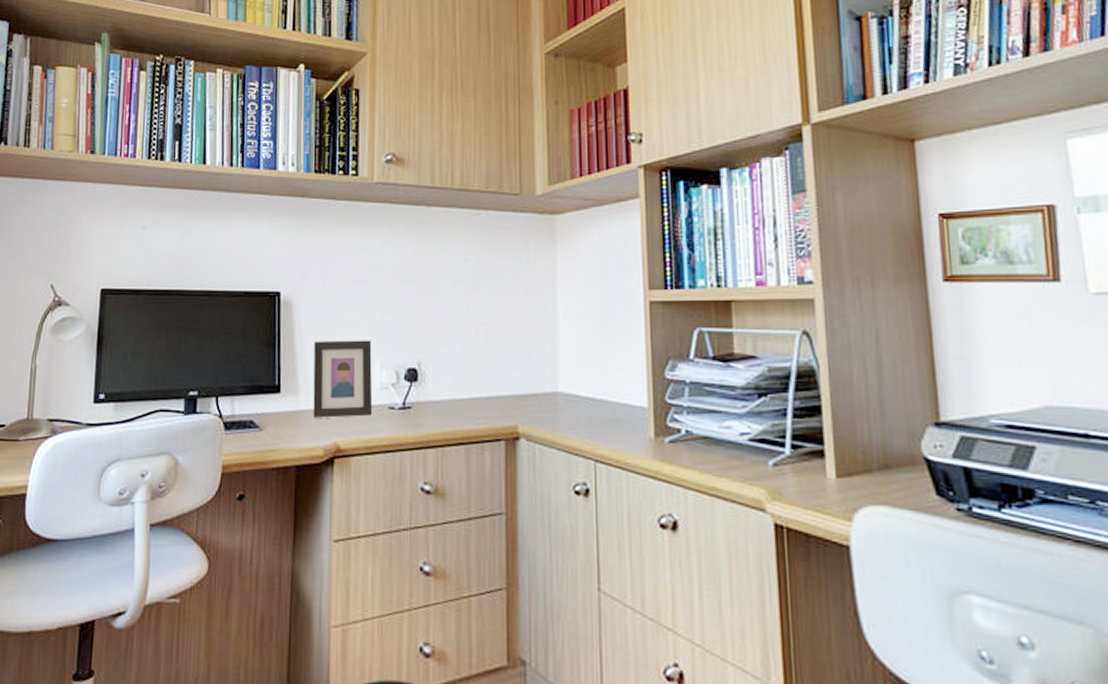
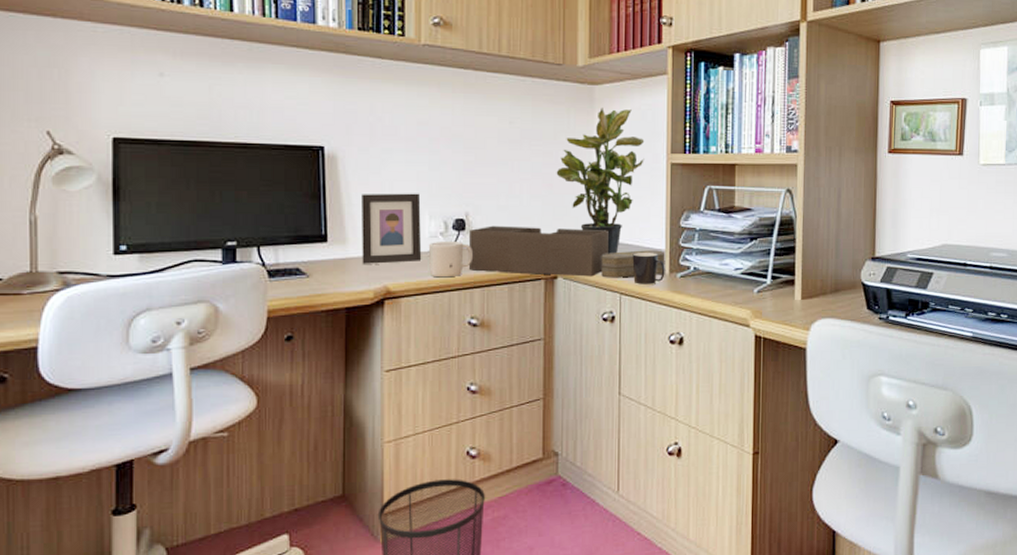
mug: none [379,393,425,435] -> present [428,240,472,278]
desk organizer: none [421,376,578,439] -> present [468,225,609,277]
potted plant: none [515,239,617,412] -> present [556,107,645,254]
decorative box: none [570,407,649,443] -> present [601,250,665,279]
mug: none [607,410,649,454] -> present [632,253,665,287]

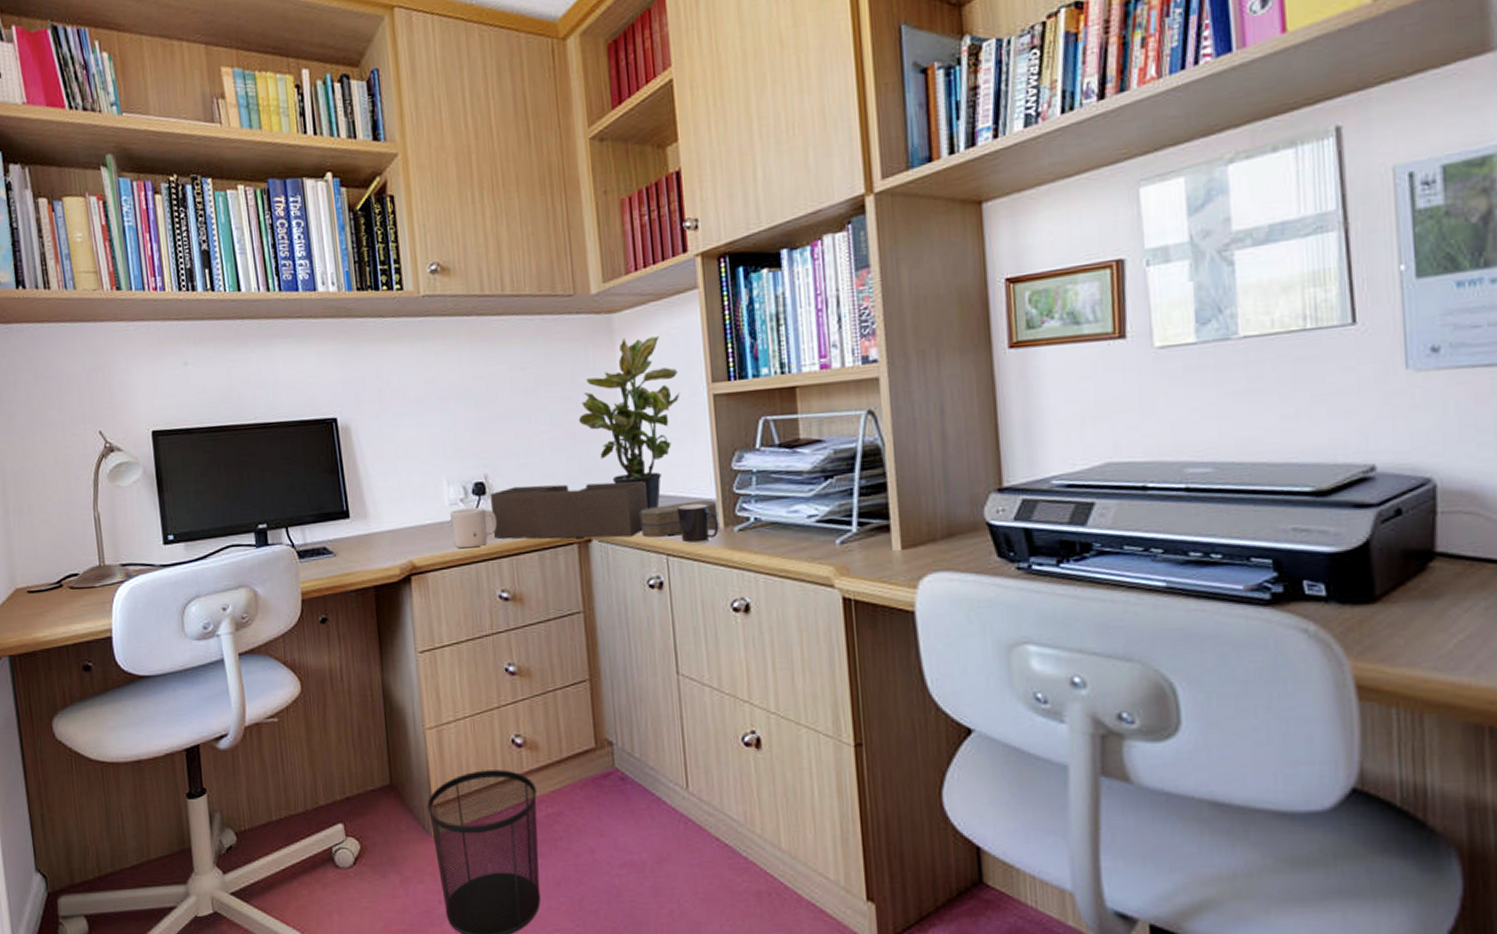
picture frame: present [362,193,422,264] -> none [378,458,445,539]

